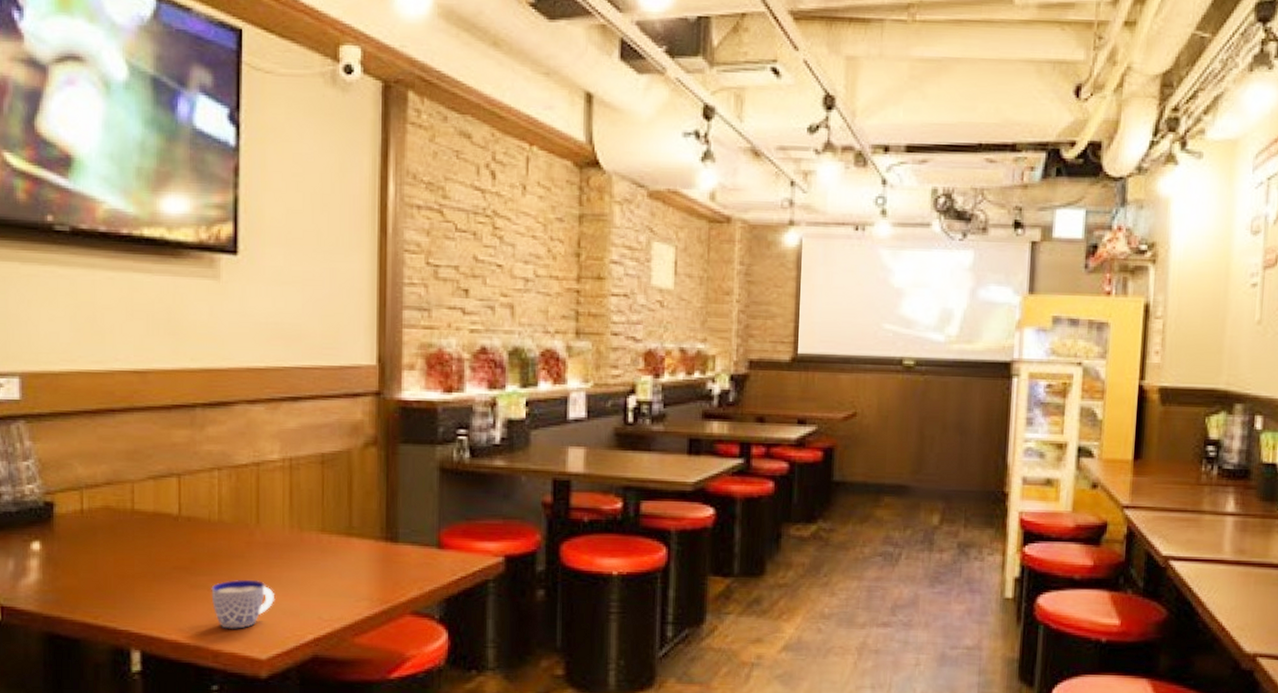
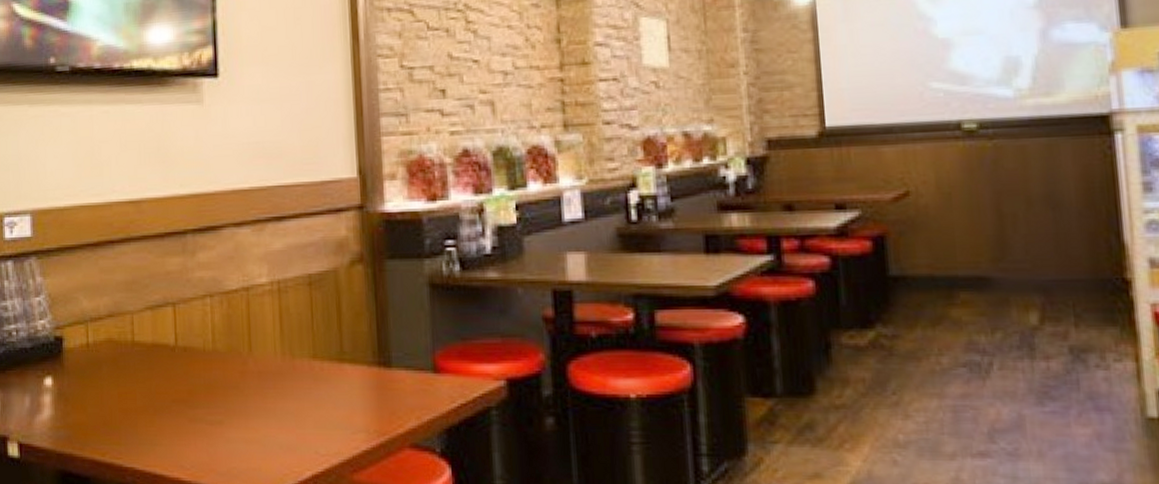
cup: present [211,579,275,629] -> none [209,411,272,466]

